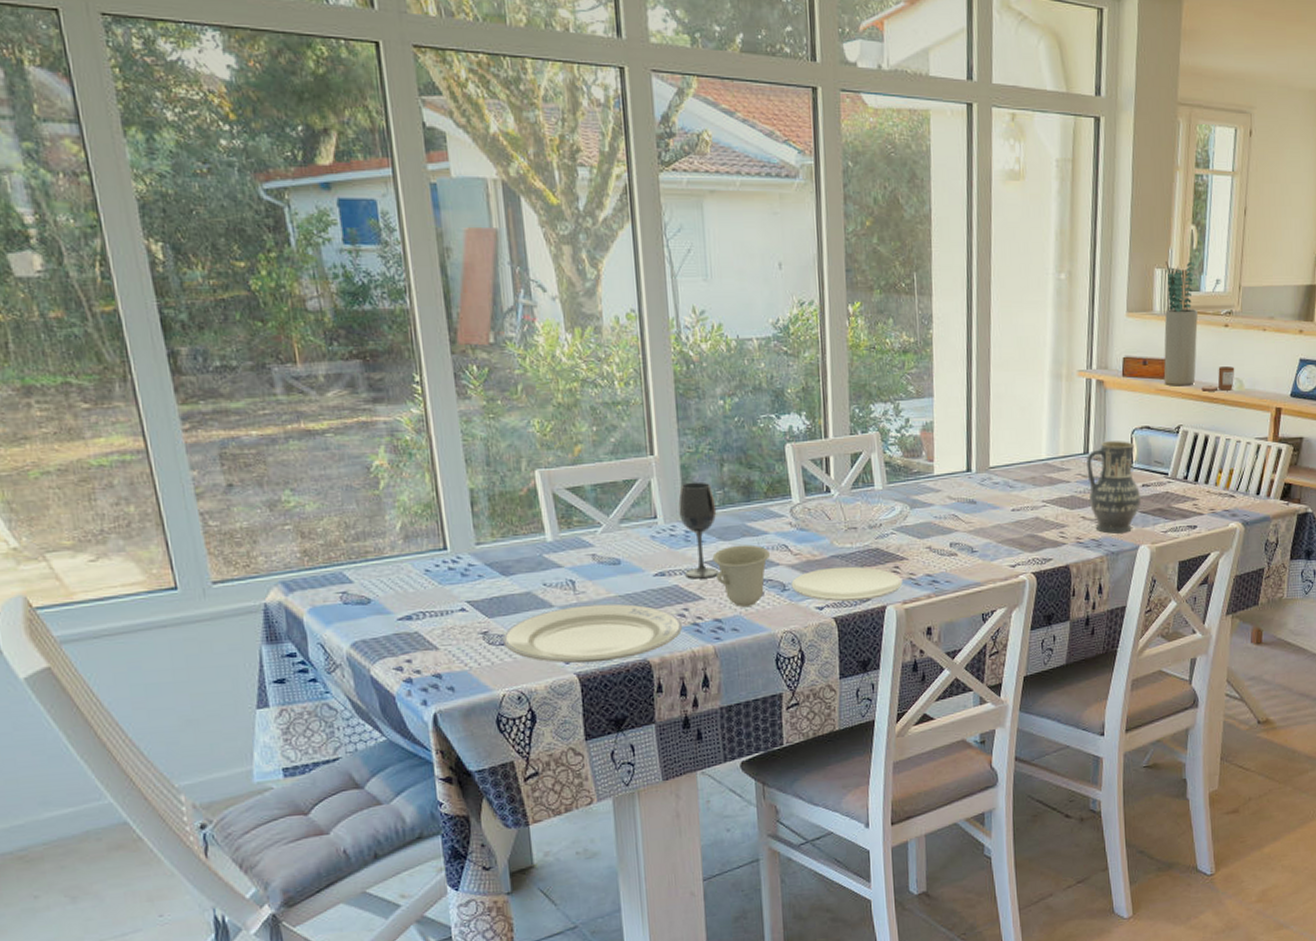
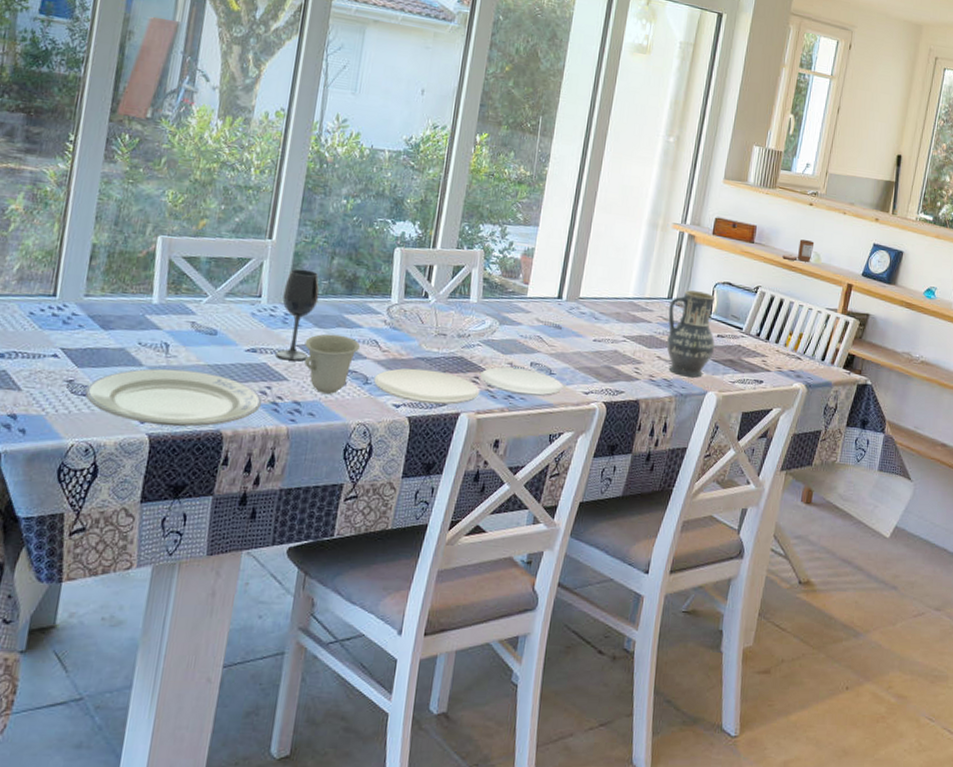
plate: none [900,551,988,579] -> present [480,367,563,397]
vase: present [1163,257,1199,386] -> none [749,141,790,252]

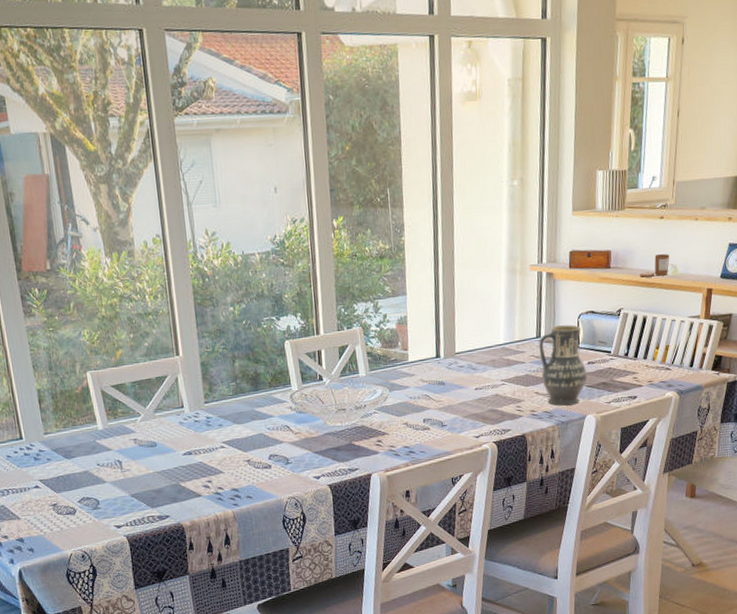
plate: present [85,368,262,427] -> none [68,478,208,528]
wine glass: present [276,268,320,362] -> none [200,375,235,457]
cup: present [304,333,361,394] -> none [229,426,276,478]
plate: present [374,368,480,405] -> none [293,441,385,472]
plate: present [480,367,563,397] -> none [382,426,456,450]

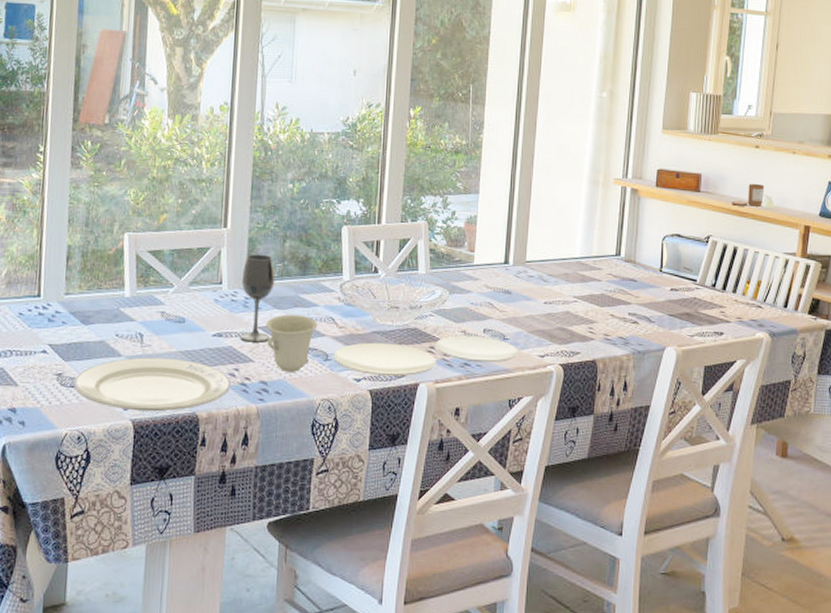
plate: none [68,478,208,528] -> present [73,357,232,412]
wine glass: none [200,375,235,457] -> present [240,254,275,343]
cup: none [229,426,276,478] -> present [266,314,318,372]
plate: none [293,441,385,472] -> present [333,342,436,377]
plate: none [382,426,456,450] -> present [435,335,518,363]
vase: present [539,324,588,406] -> none [618,245,670,334]

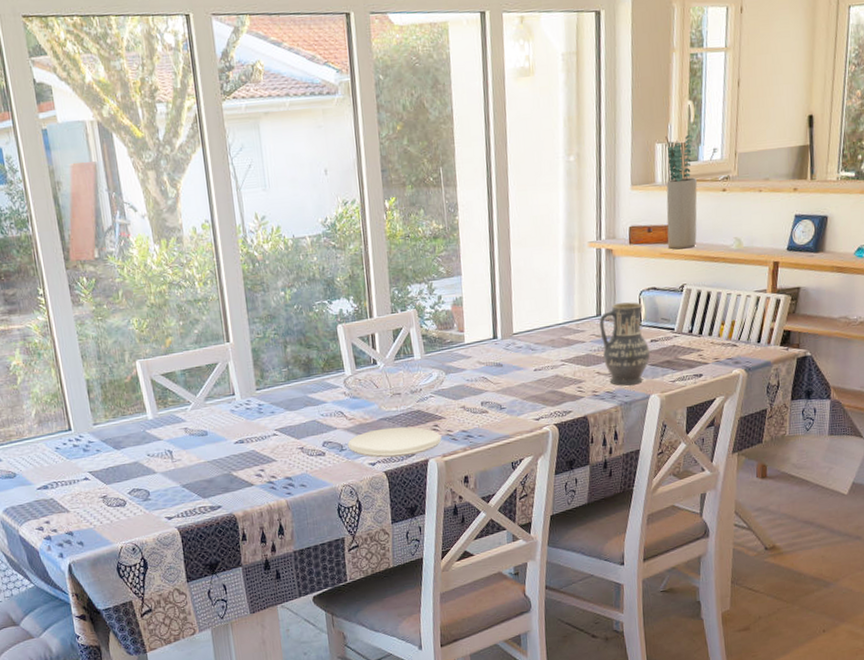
plate: present [73,357,232,412] -> none [118,468,261,519]
wine glass: present [240,254,275,343] -> none [251,362,288,445]
cup: present [266,314,318,372] -> none [281,413,330,466]
plate: present [435,335,518,363] -> none [439,409,515,434]
vase: none [618,245,670,334] -> present [599,302,651,386]
vase: none [695,84,731,200] -> present [665,130,698,250]
candle: present [732,184,765,207] -> none [703,227,734,252]

